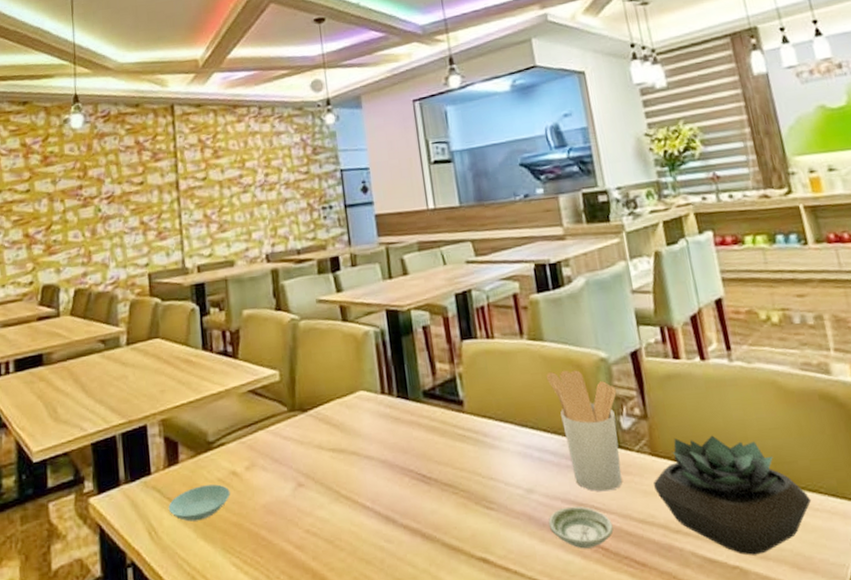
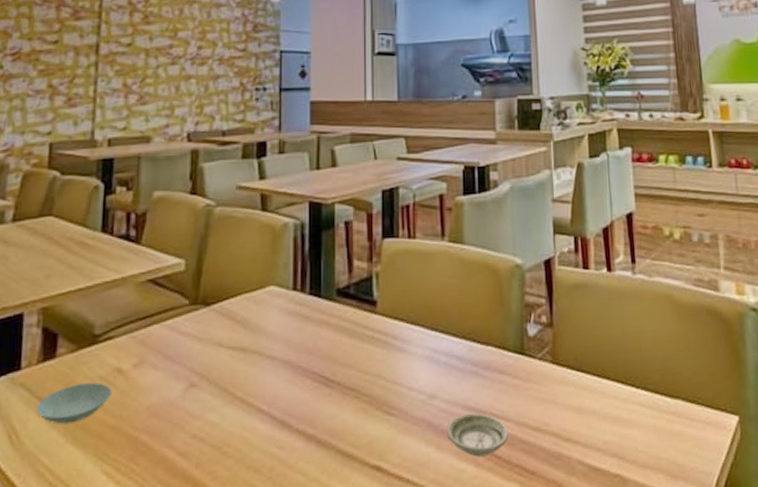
utensil holder: present [546,370,622,492] -> none [461,274,527,399]
succulent plant: present [653,435,812,555] -> none [551,345,690,464]

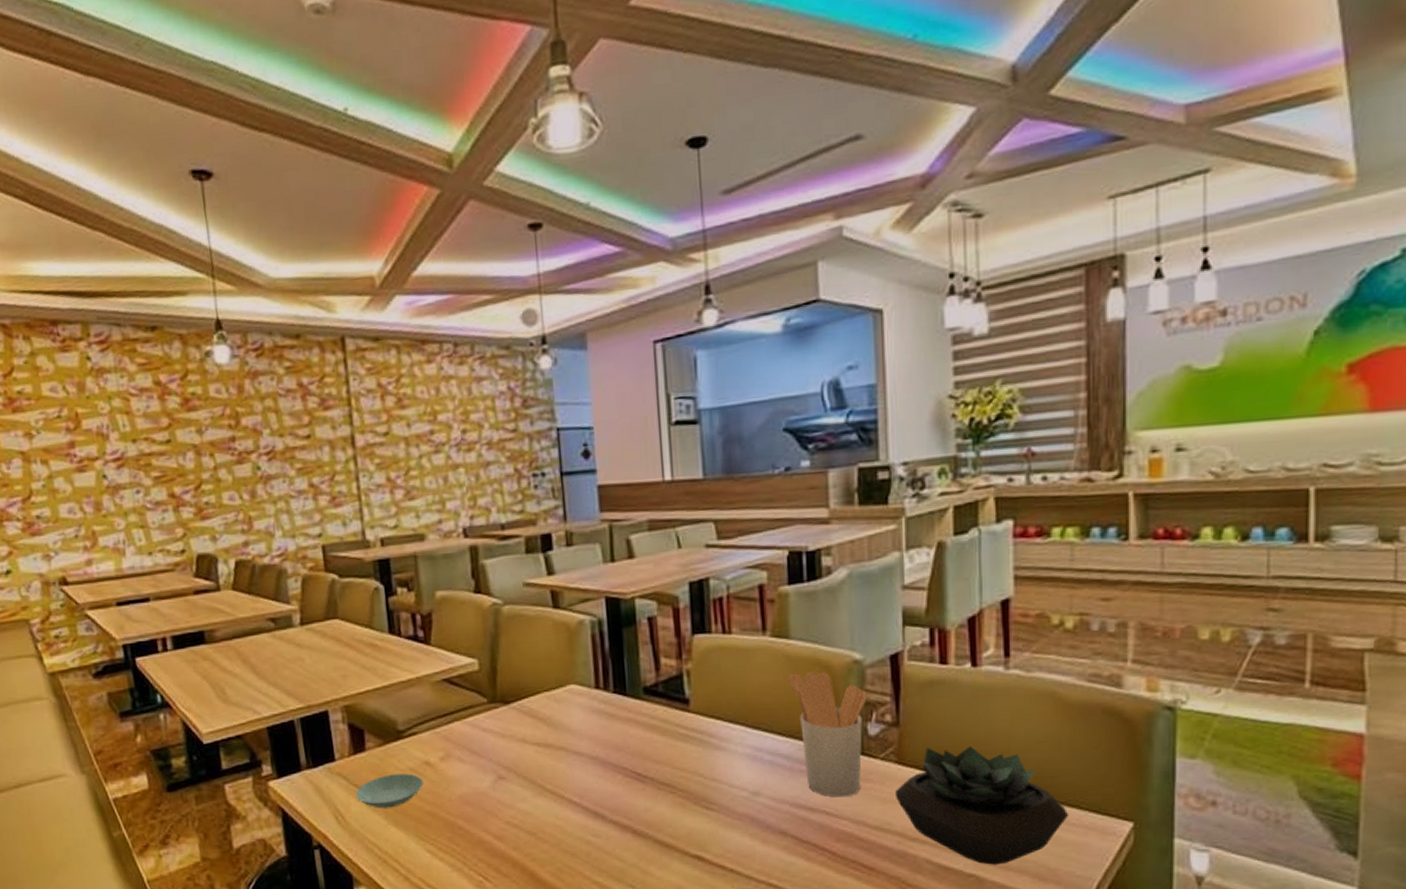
saucer: present [446,412,508,457] -> none [772,810,844,852]
utensil holder: none [461,274,527,399] -> present [787,671,867,798]
succulent plant: none [551,345,690,464] -> present [896,746,1069,865]

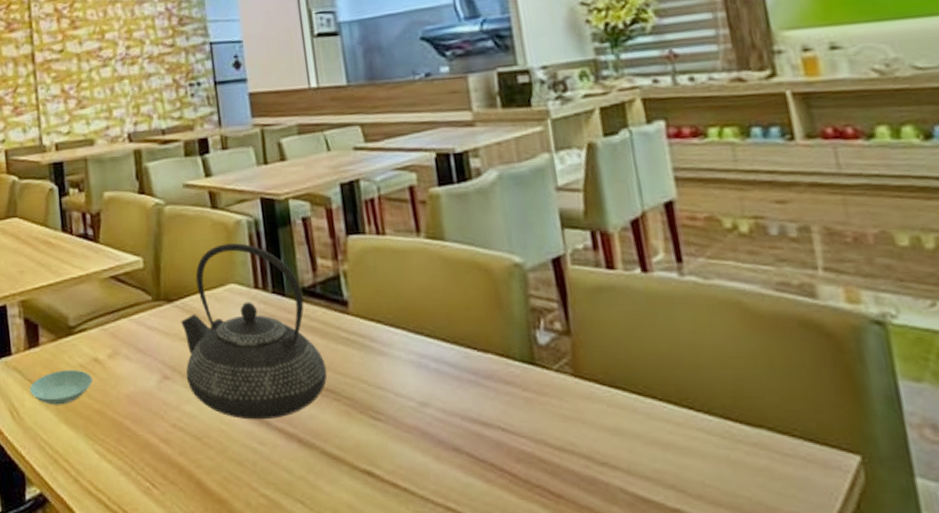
teapot: none [518,643,665,815] -> present [181,243,328,420]
utensil holder: present [787,671,867,798] -> none [446,274,536,412]
succulent plant: present [896,746,1069,865] -> none [575,359,781,499]

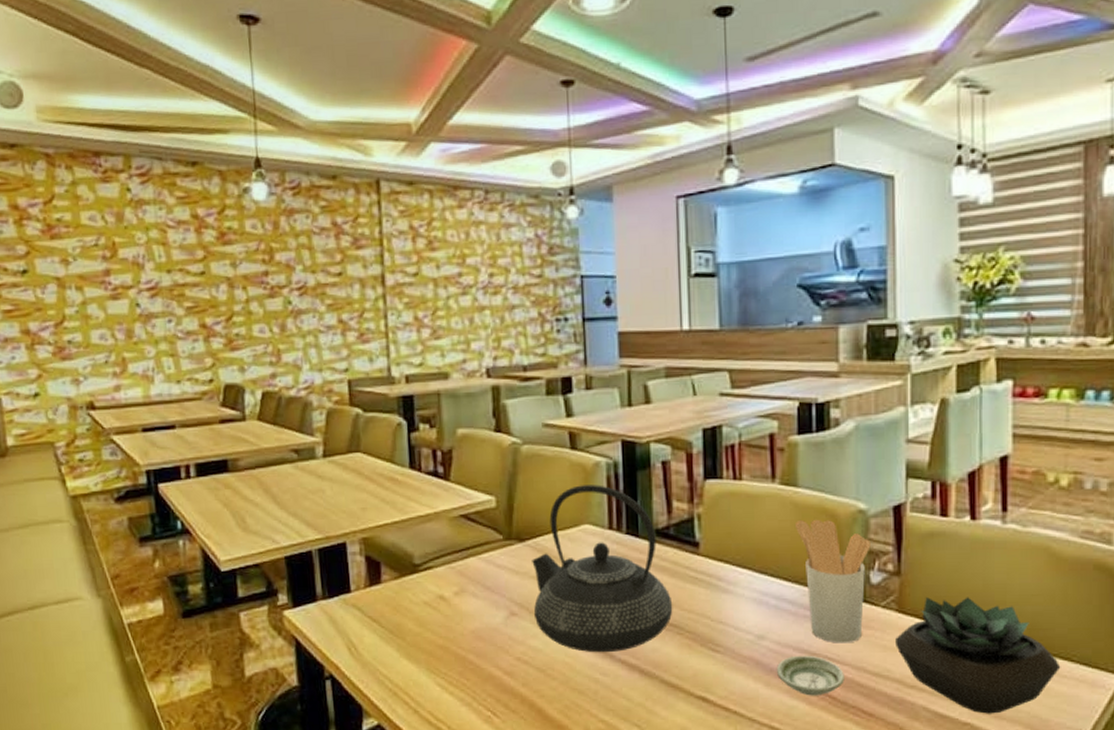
saucer: present [29,370,93,405] -> none [369,607,437,641]
saucer: none [444,425,524,472] -> present [776,655,844,696]
utensil holder: none [446,274,536,412] -> present [794,519,871,643]
succulent plant: none [575,359,781,499] -> present [896,597,1061,714]

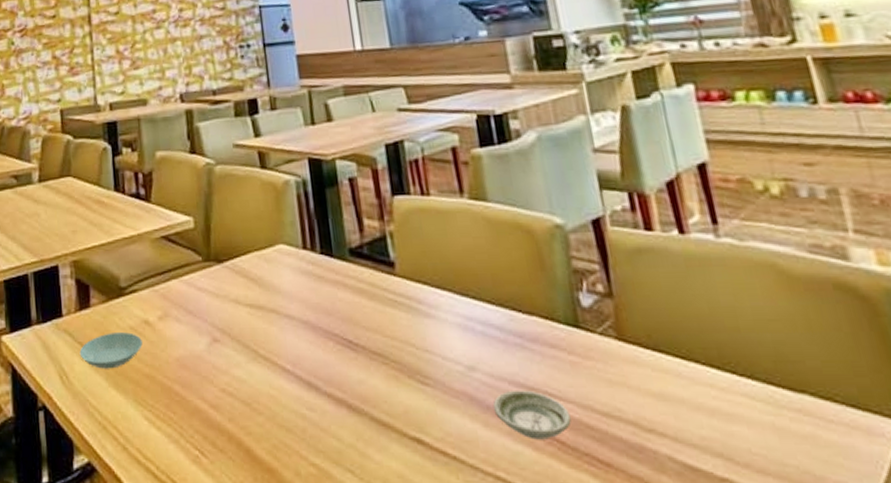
saucer: none [369,607,437,641] -> present [79,332,143,369]
teapot: present [532,485,673,653] -> none [231,203,376,385]
utensil holder: present [794,519,871,643] -> none [490,235,582,377]
succulent plant: present [896,597,1061,714] -> none [620,322,824,468]

